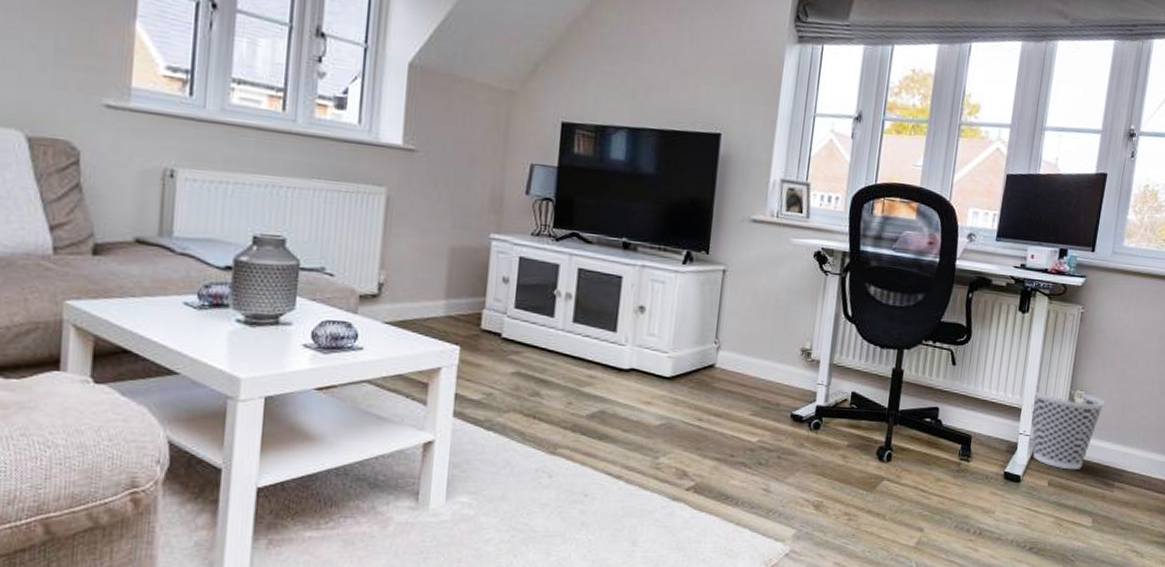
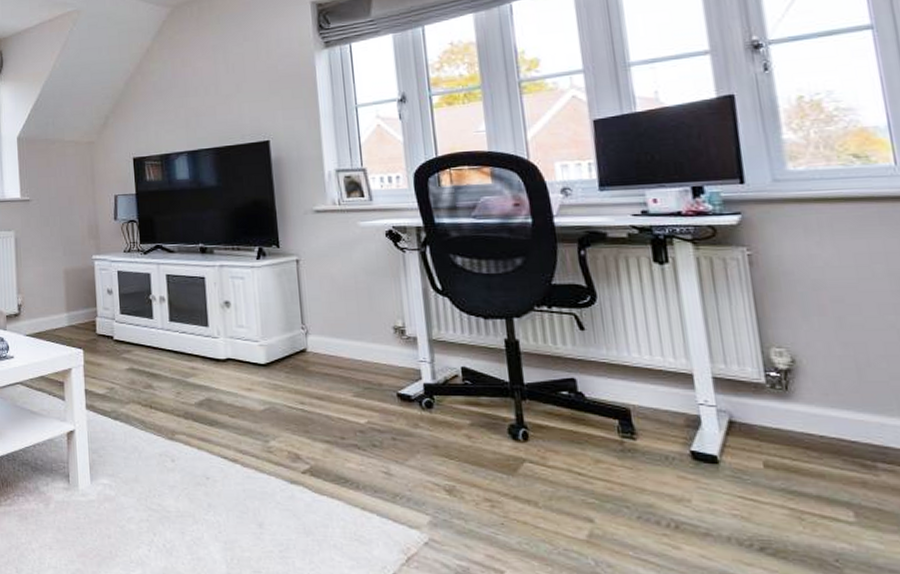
wastebasket: present [1031,386,1105,470] -> none [705,346,824,448]

